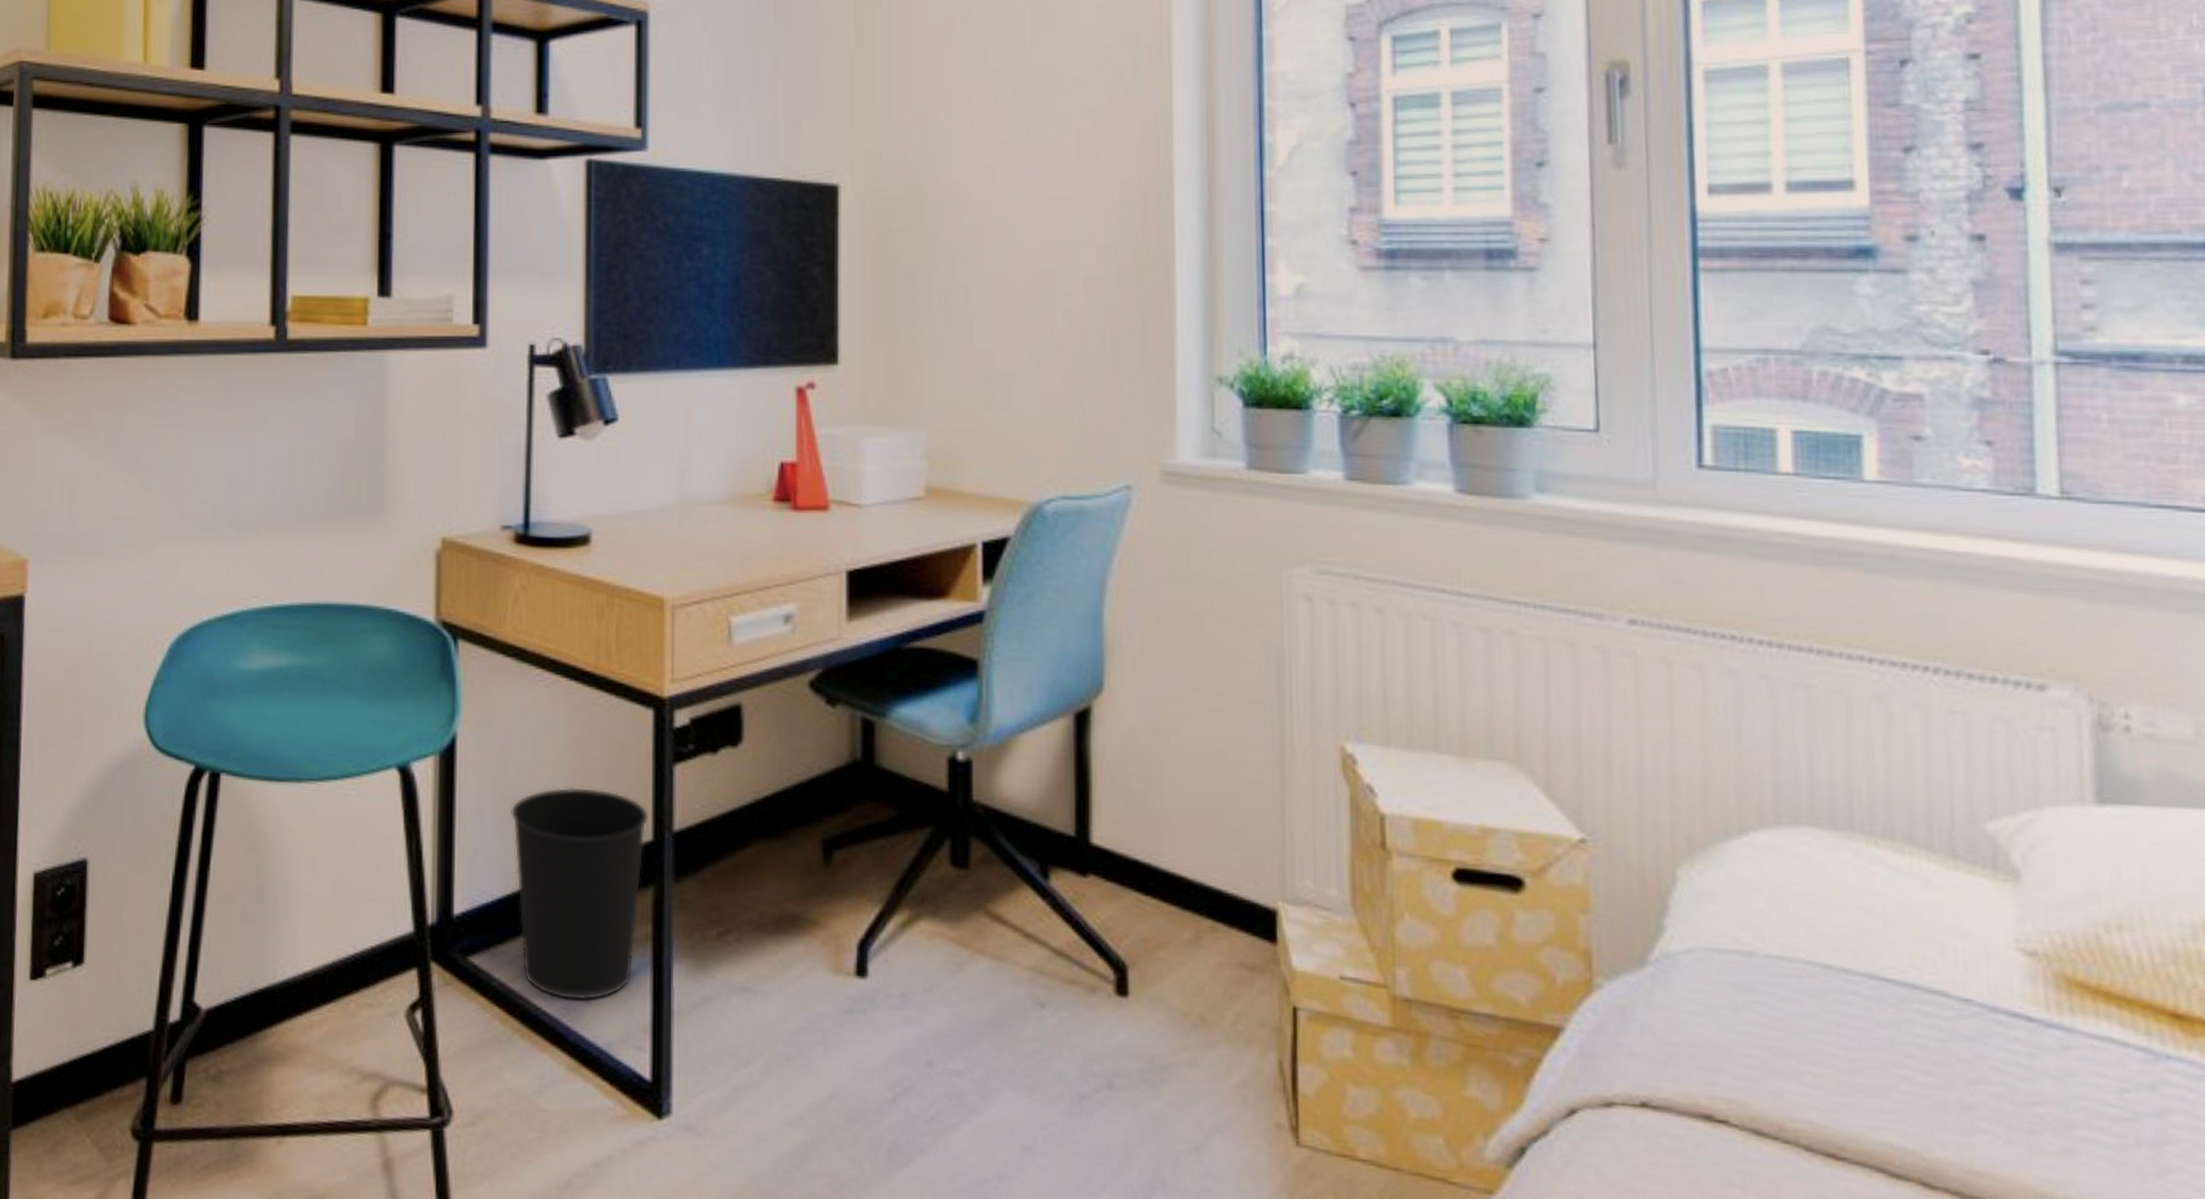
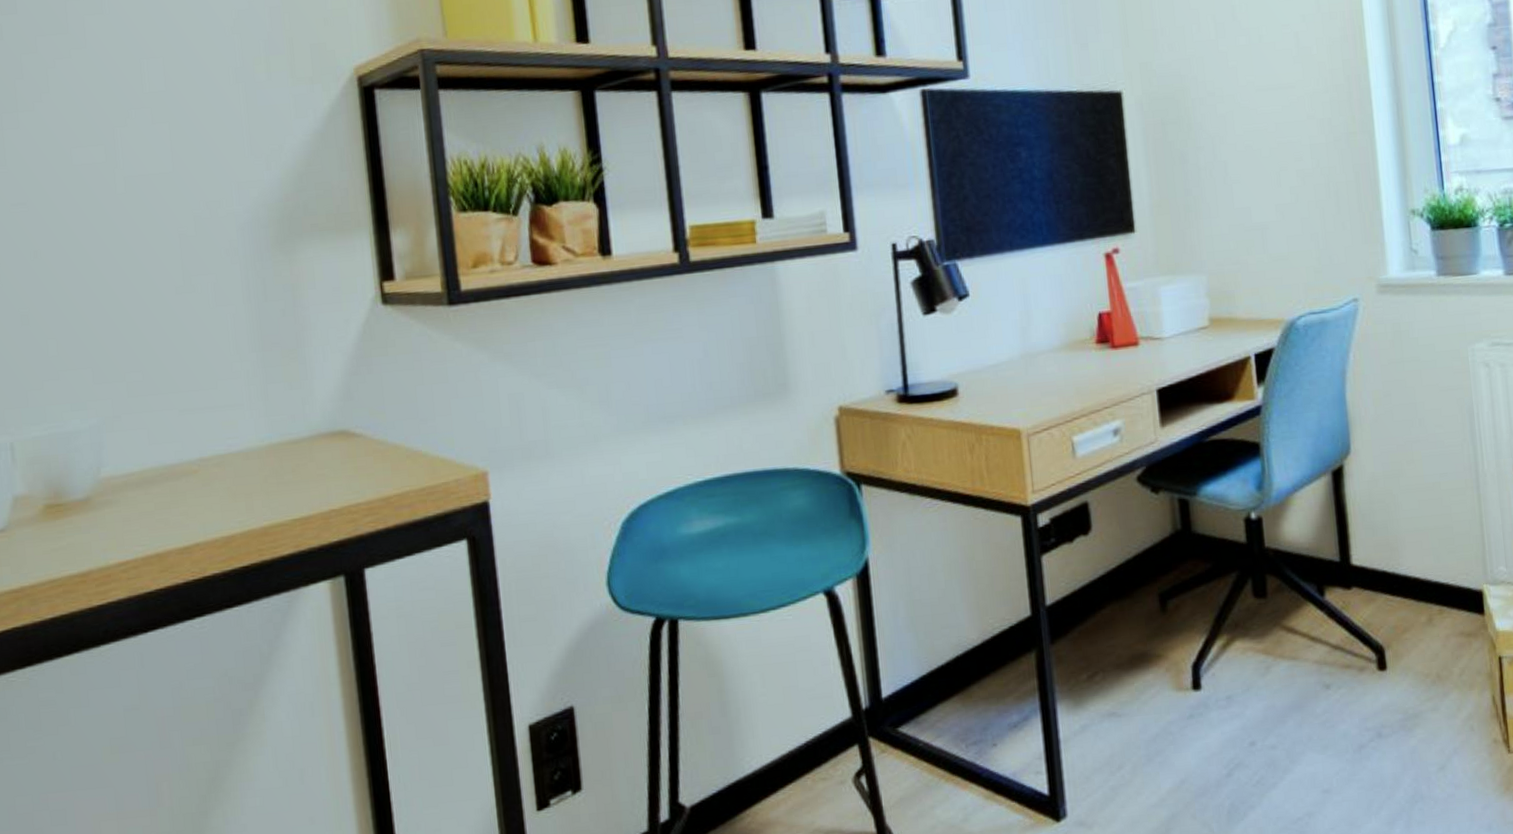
wastebasket: present [510,787,650,1001] -> none [918,583,1027,747]

